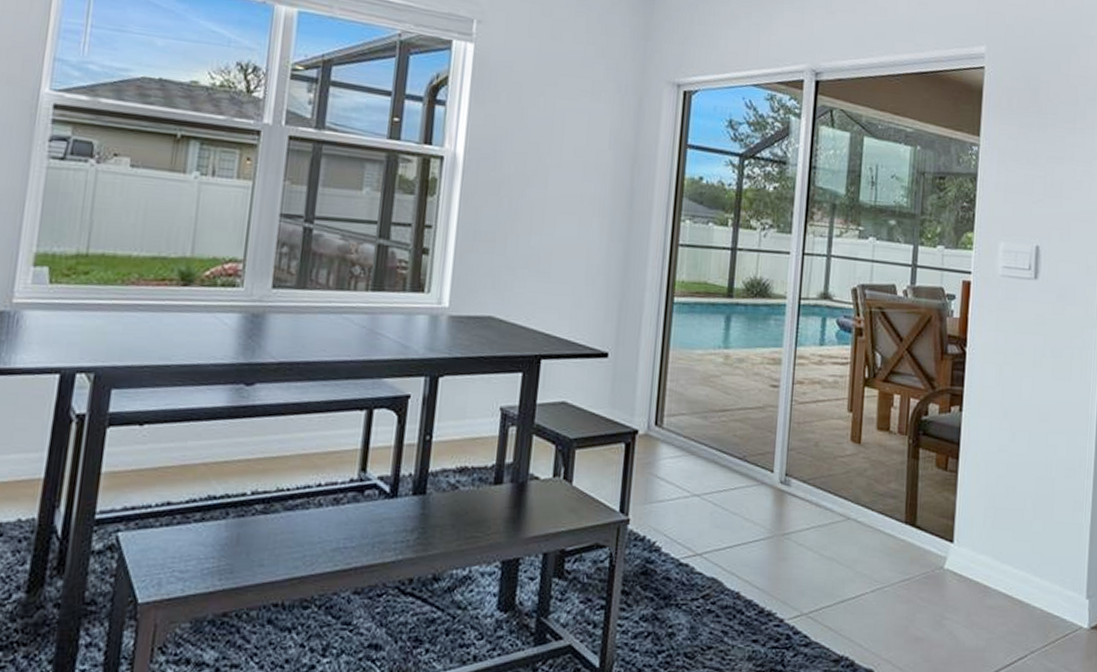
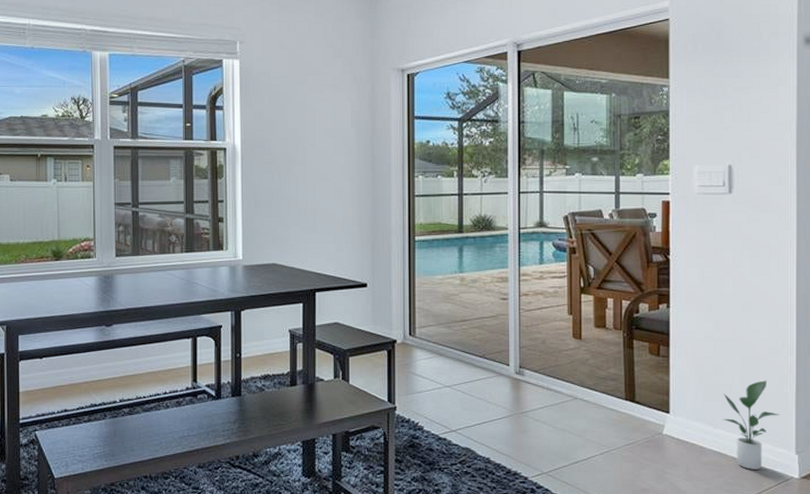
potted plant: none [1011,506,1072,617] -> present [723,380,779,470]

